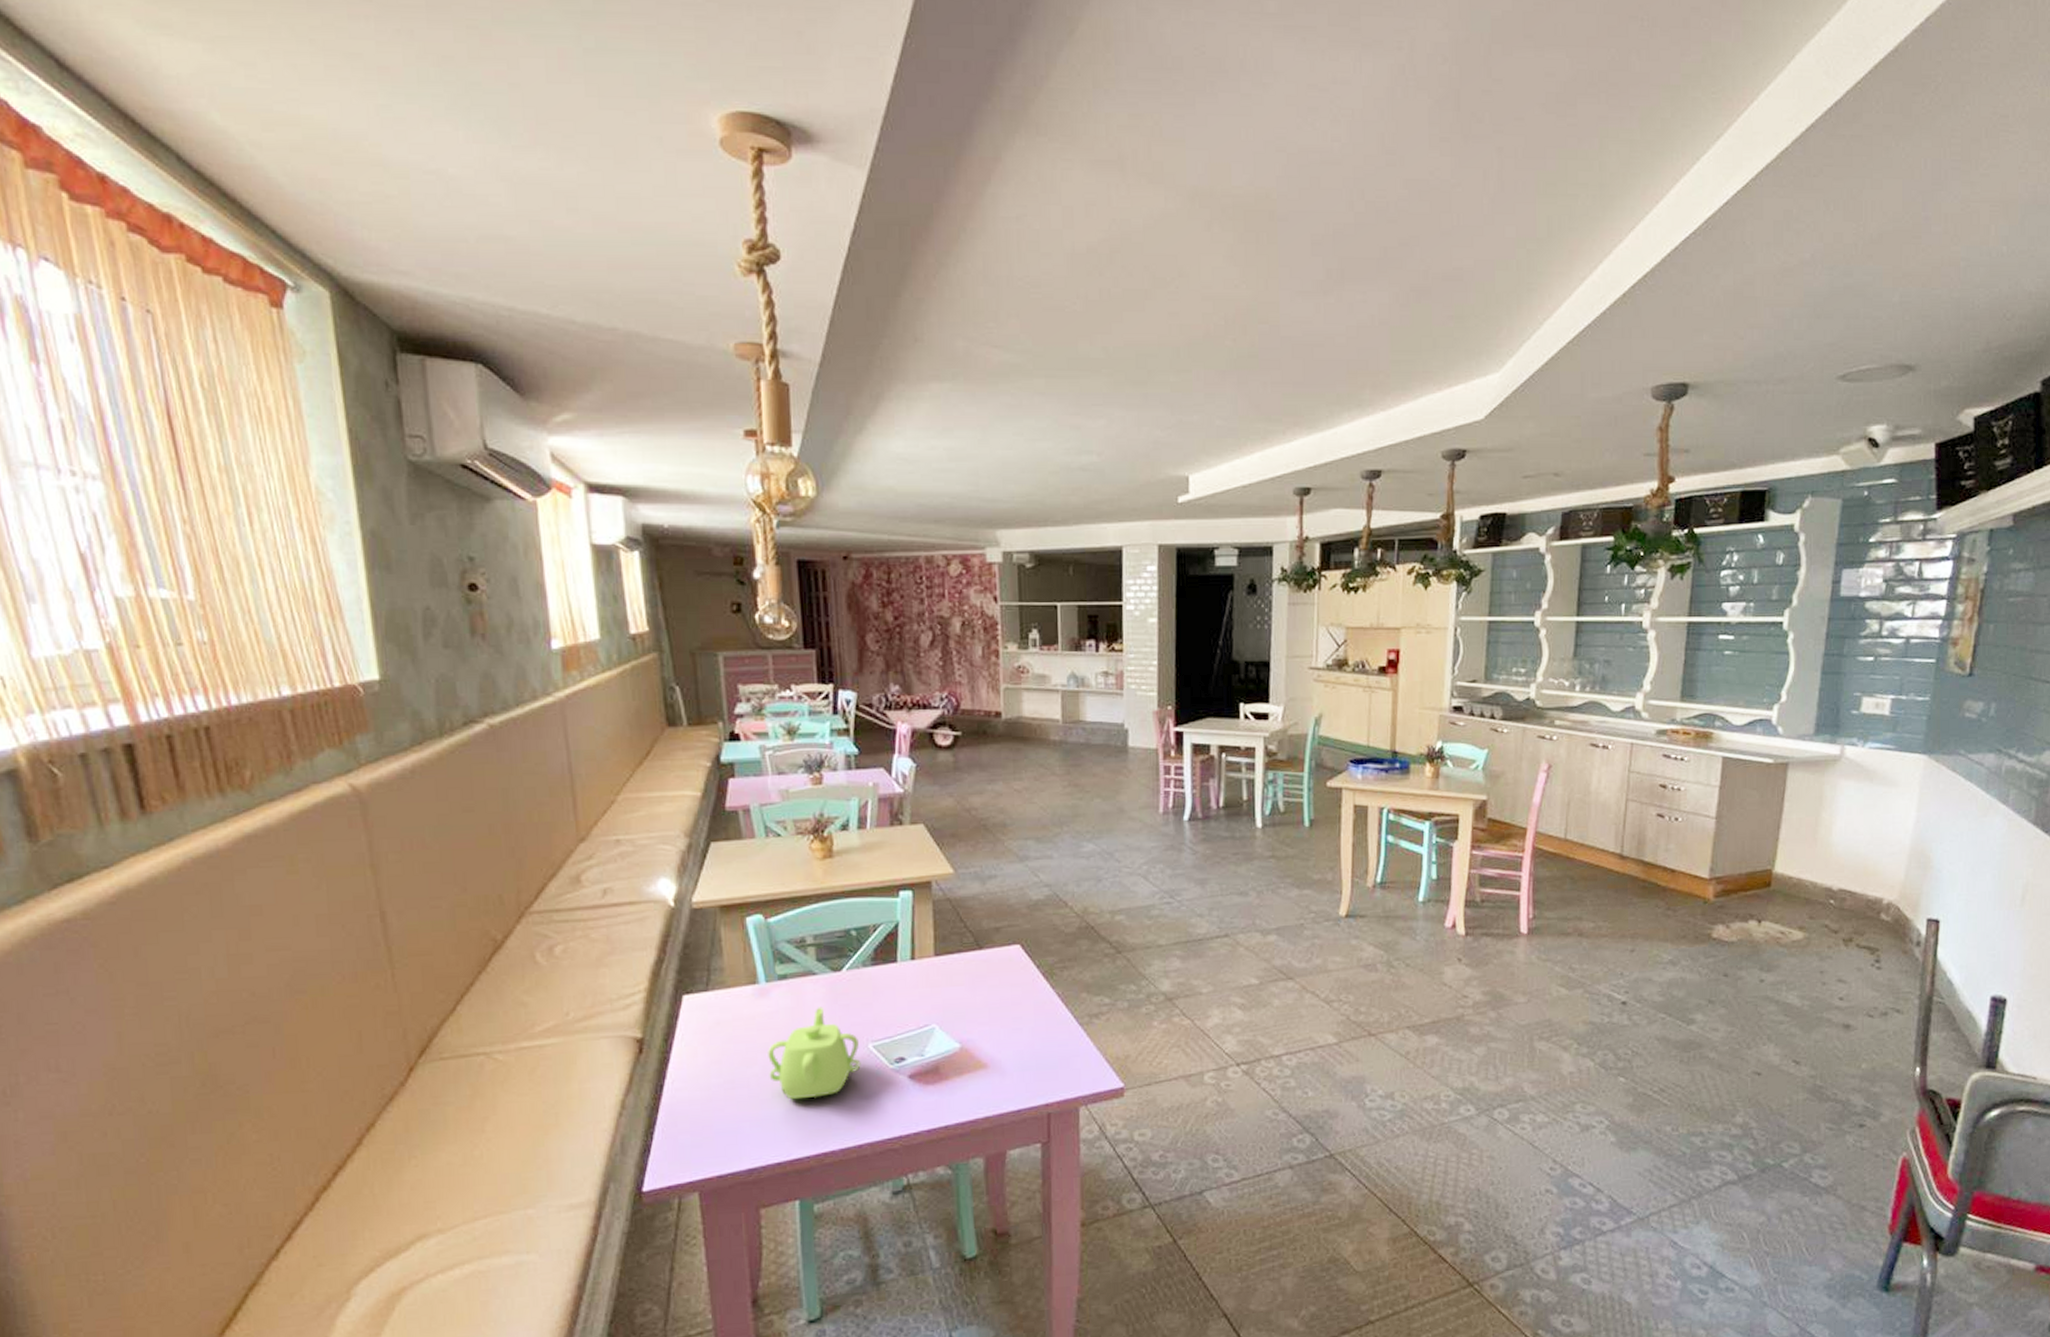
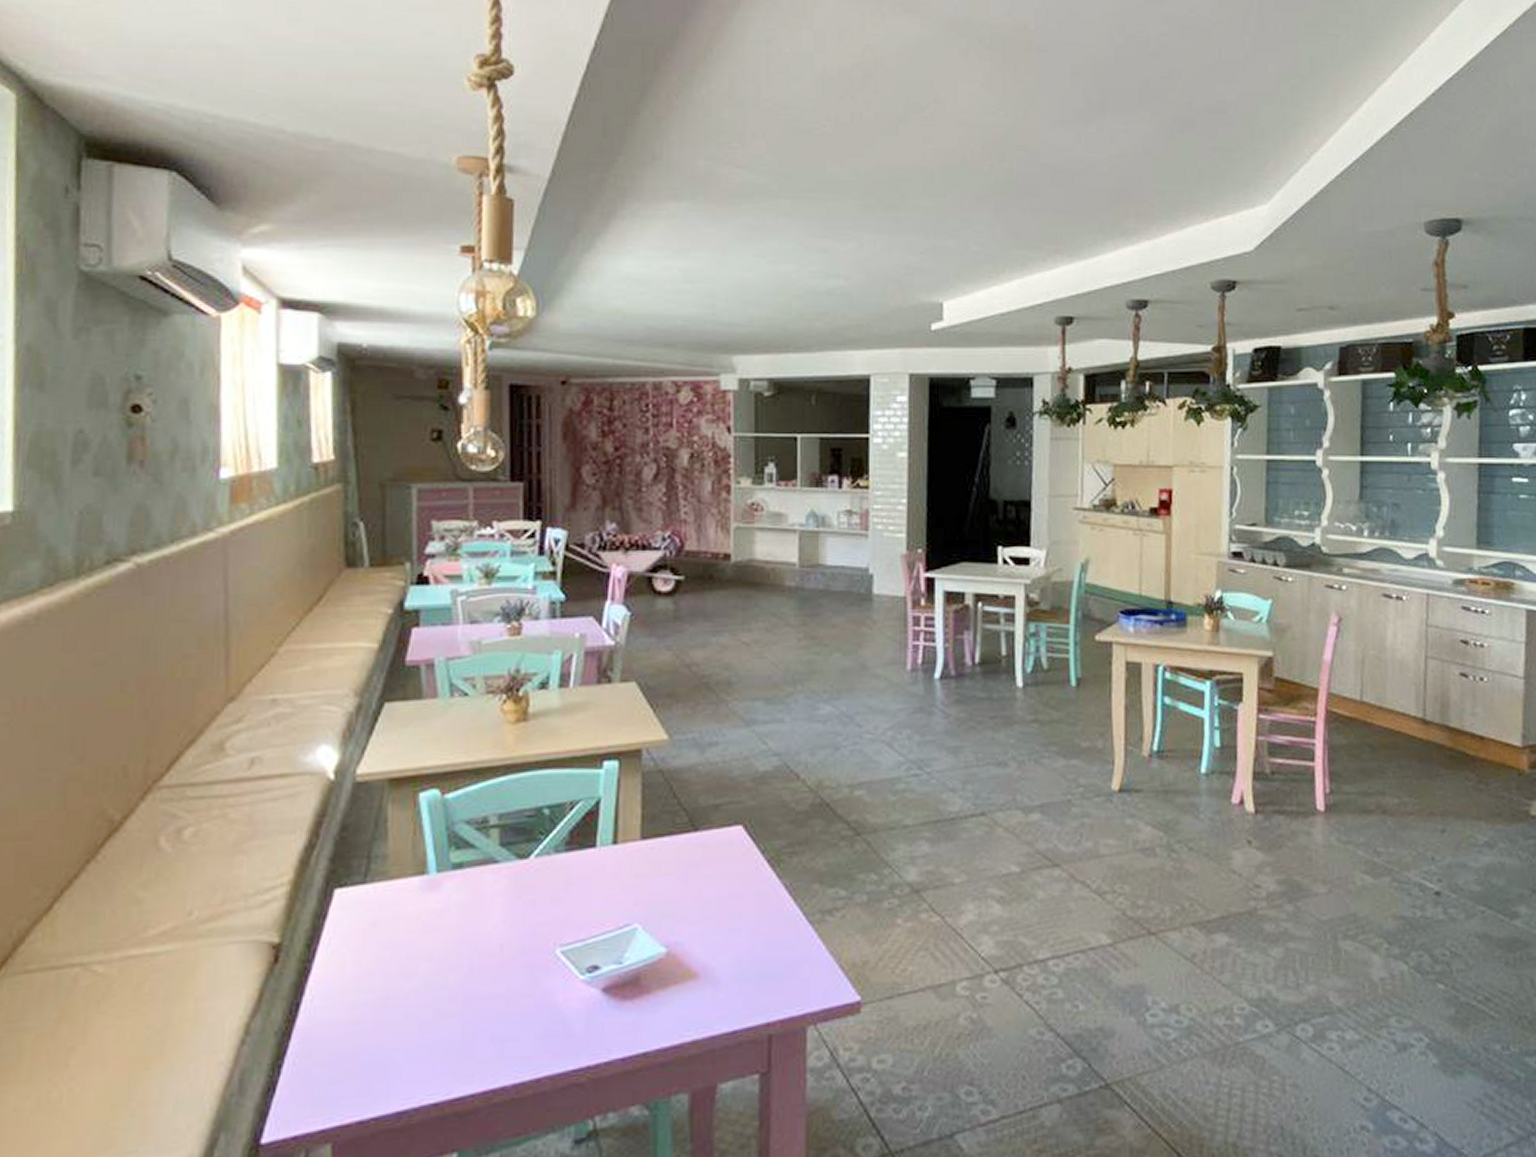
teapot: present [768,1007,861,1100] -> none [432,902,545,1021]

